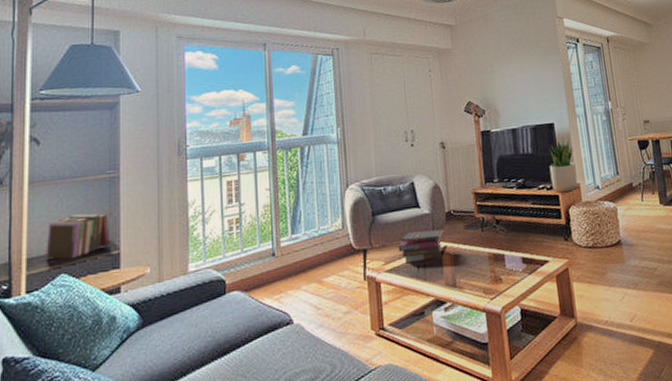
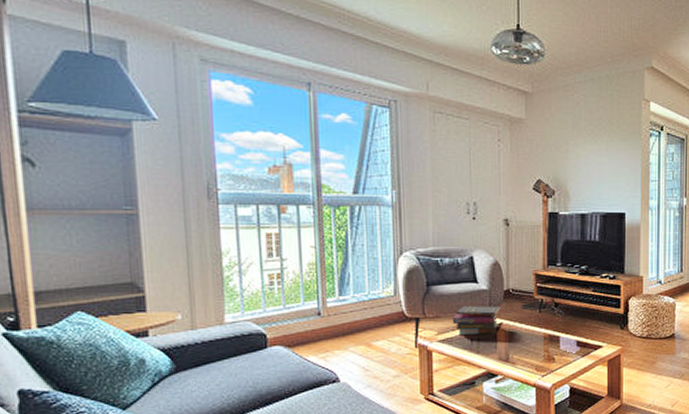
books: present [45,213,110,260] -> none [56,251,133,297]
planter: present [548,137,578,193] -> none [614,229,641,284]

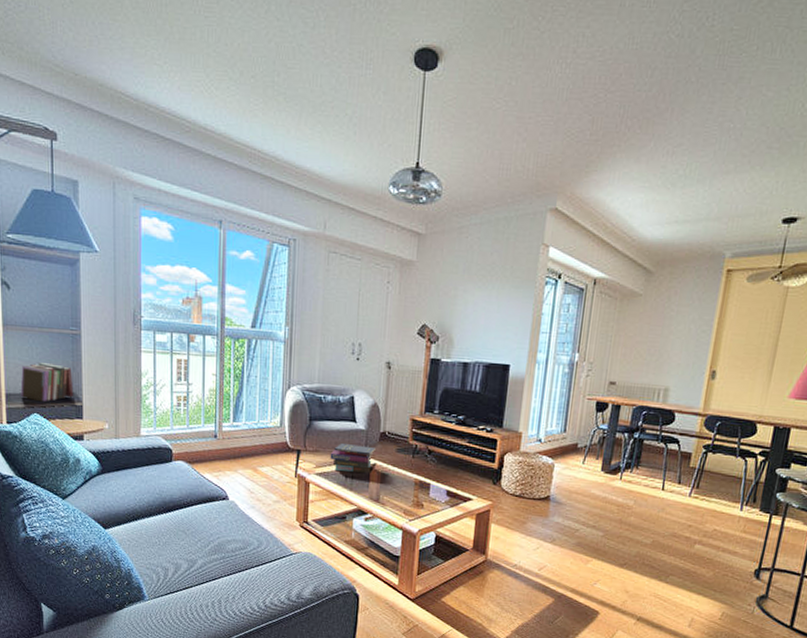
books: none [56,251,133,297] -> present [20,362,74,402]

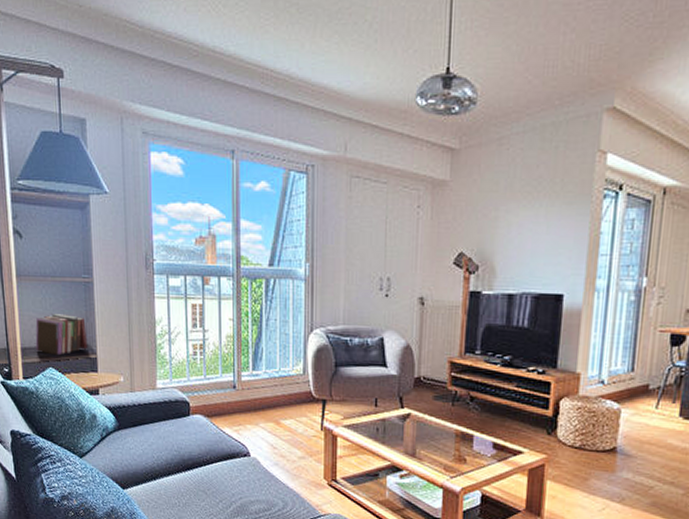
books: present [330,444,376,473] -> none [359,392,410,424]

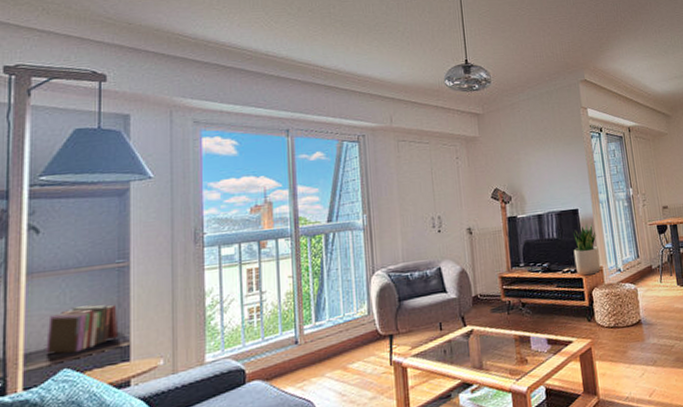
planter: none [544,315,582,381] -> present [572,222,601,276]

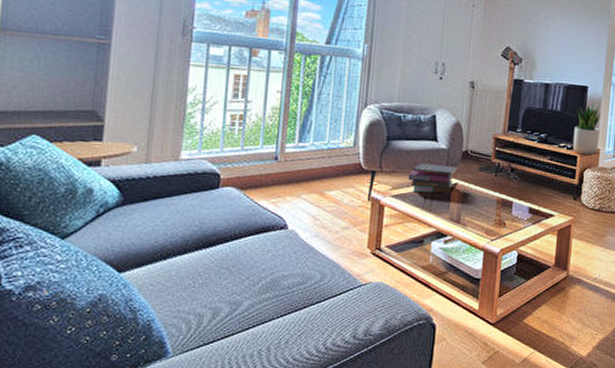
books: present [46,304,119,354] -> none [15,75,94,122]
books: none [424,313,470,348] -> present [408,163,457,193]

